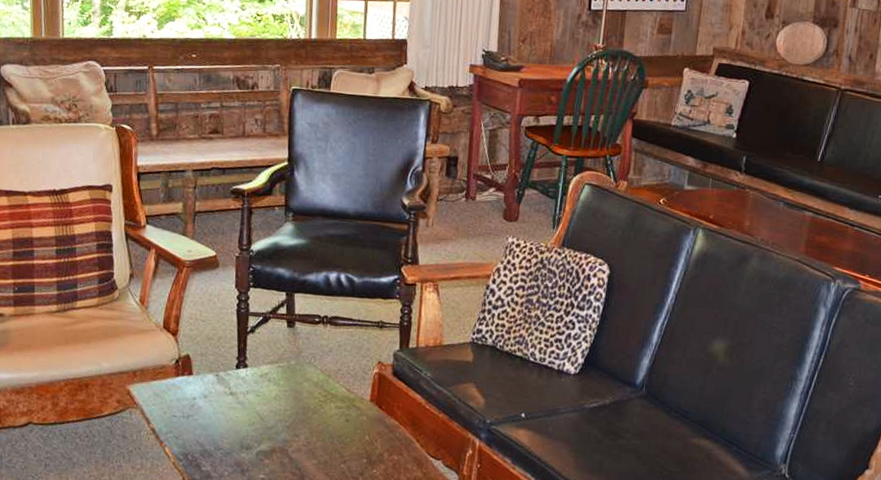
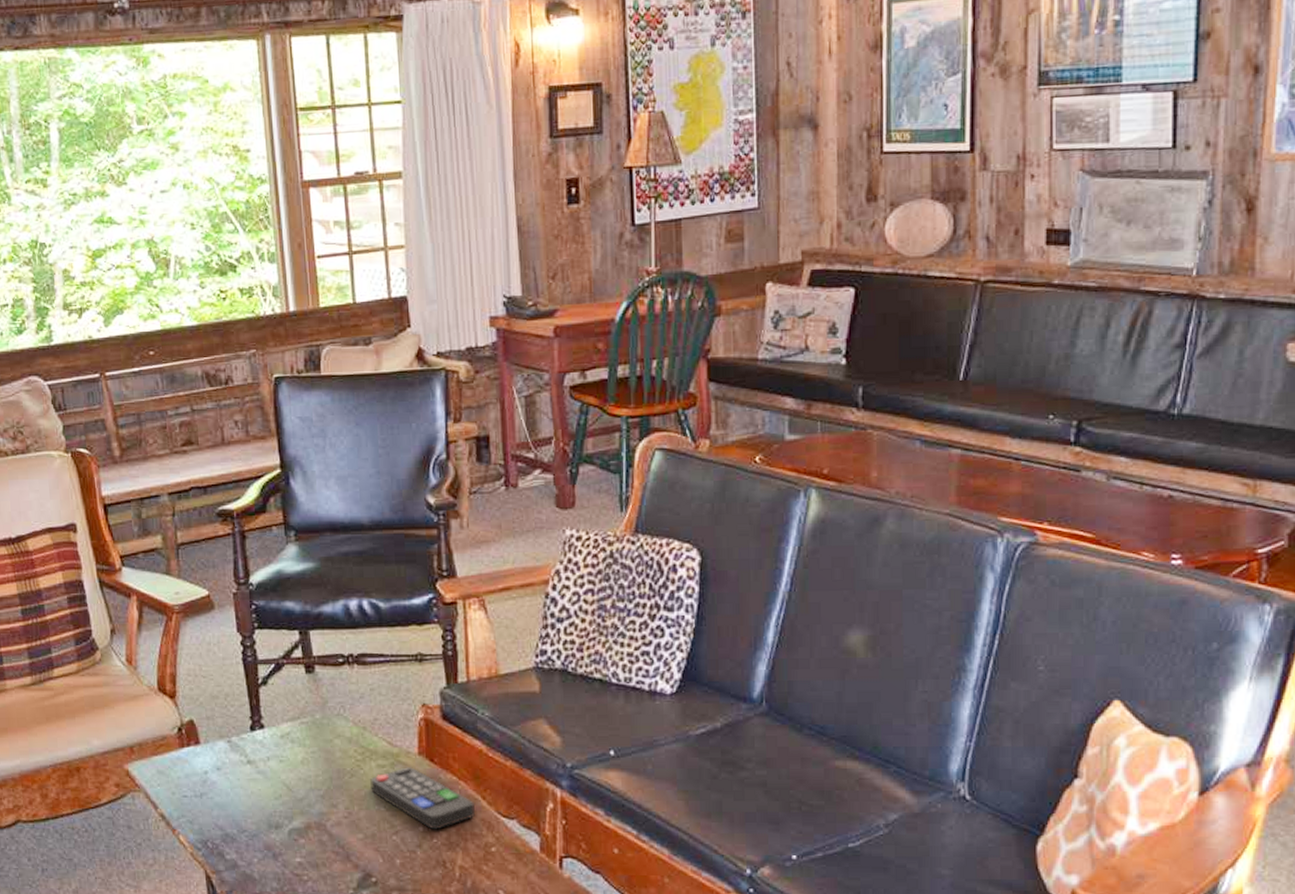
remote control: none [328,410,411,463] -> present [370,767,476,830]

